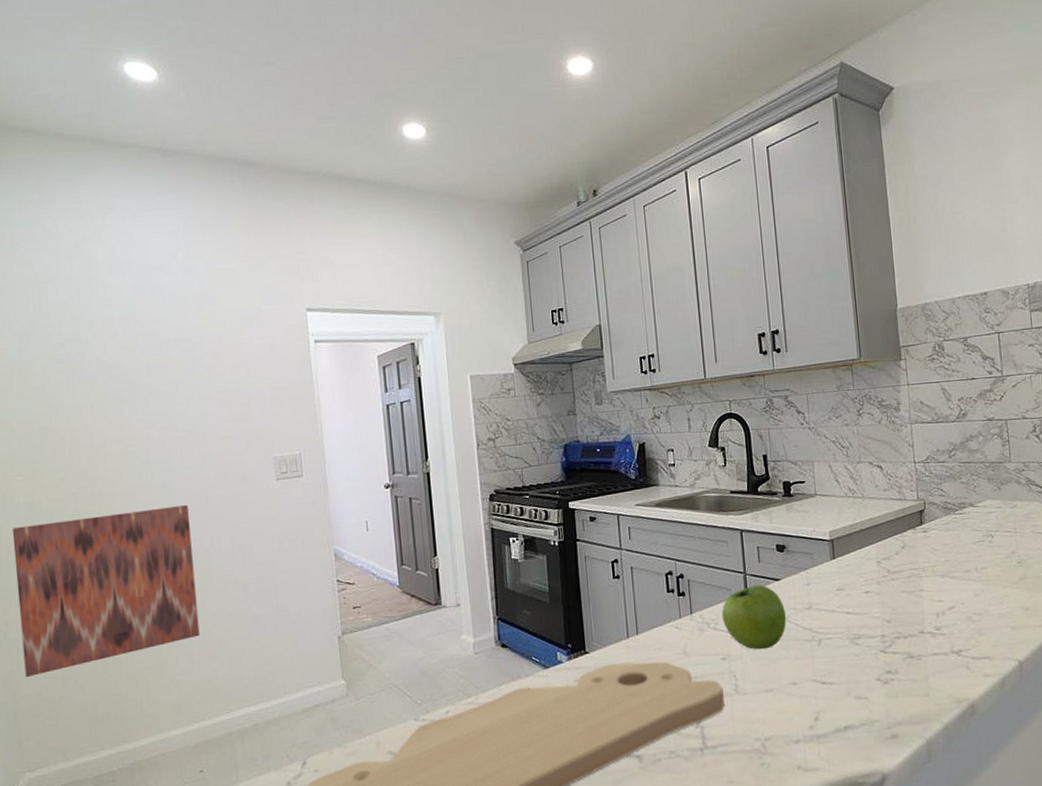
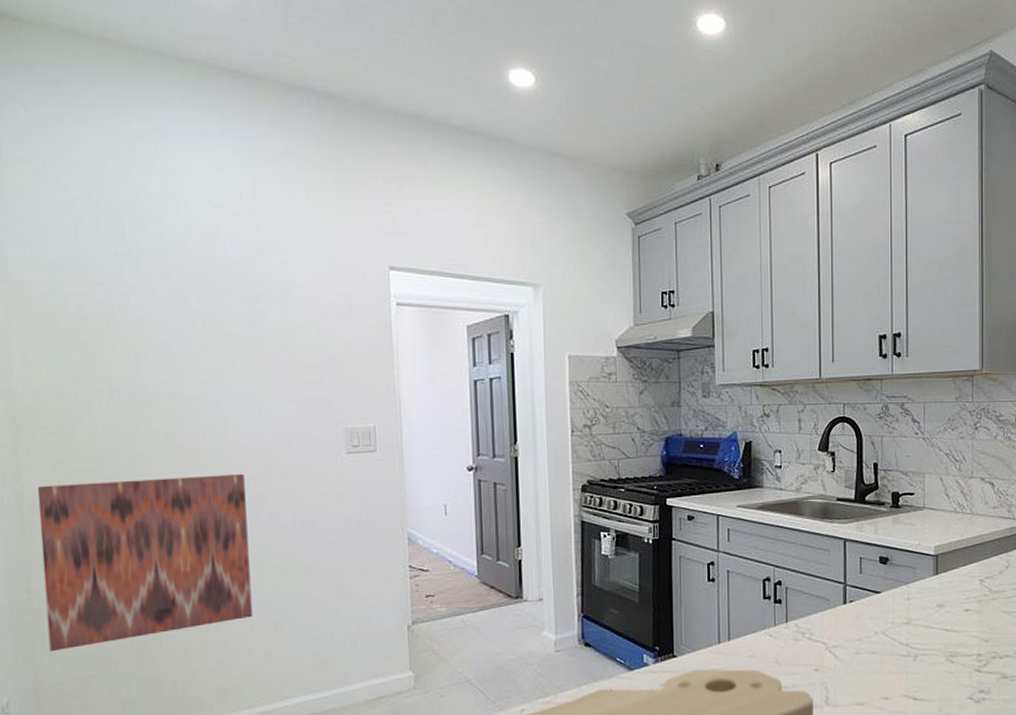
fruit: present [721,584,787,650] -> none [818,596,884,663]

